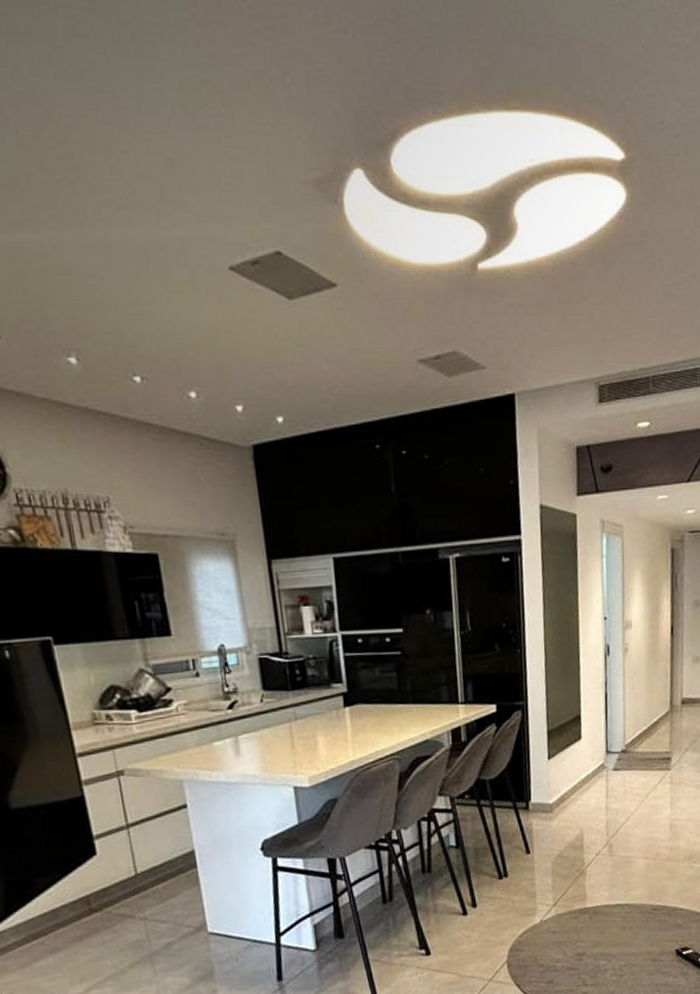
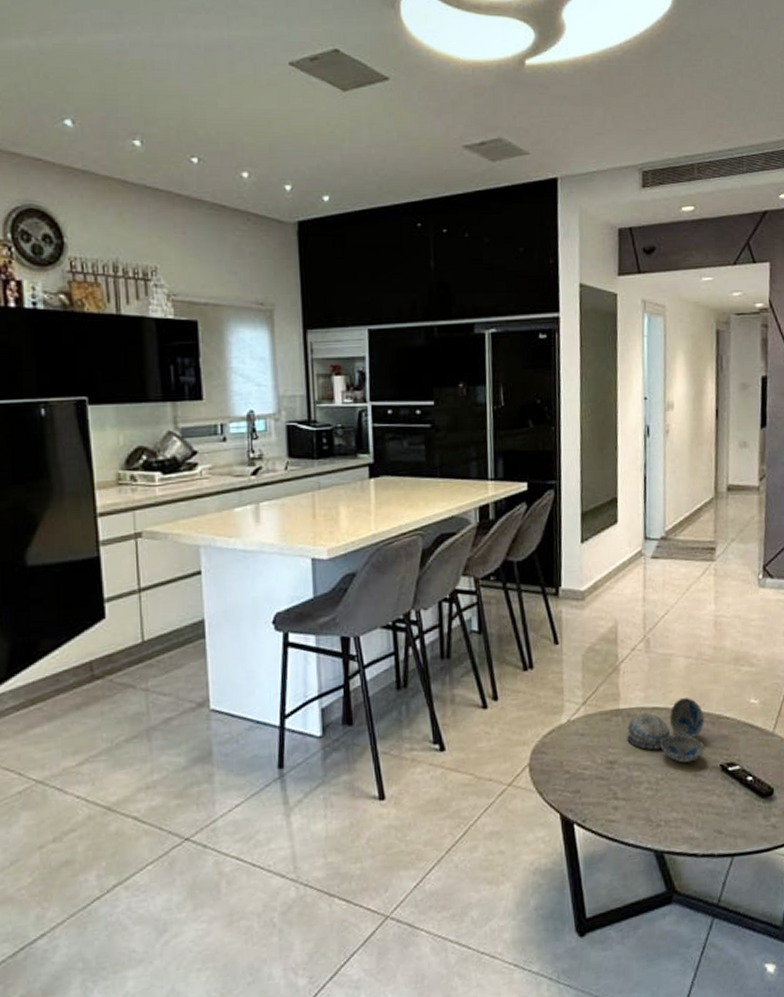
decorative bowl: none [593,893,663,951] -> present [627,697,705,763]

